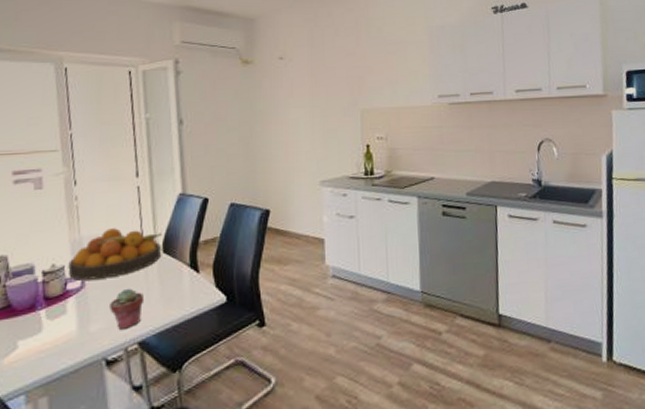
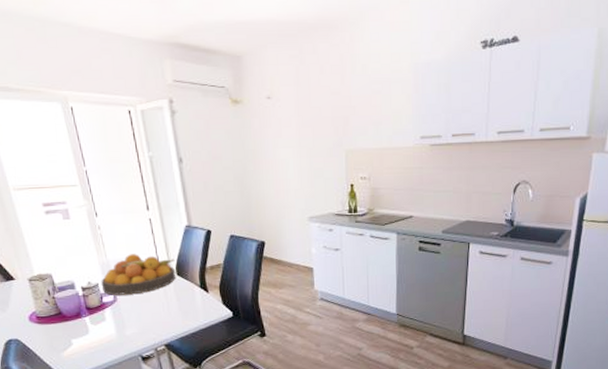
potted succulent: present [109,288,145,330] -> none [139,302,166,334]

